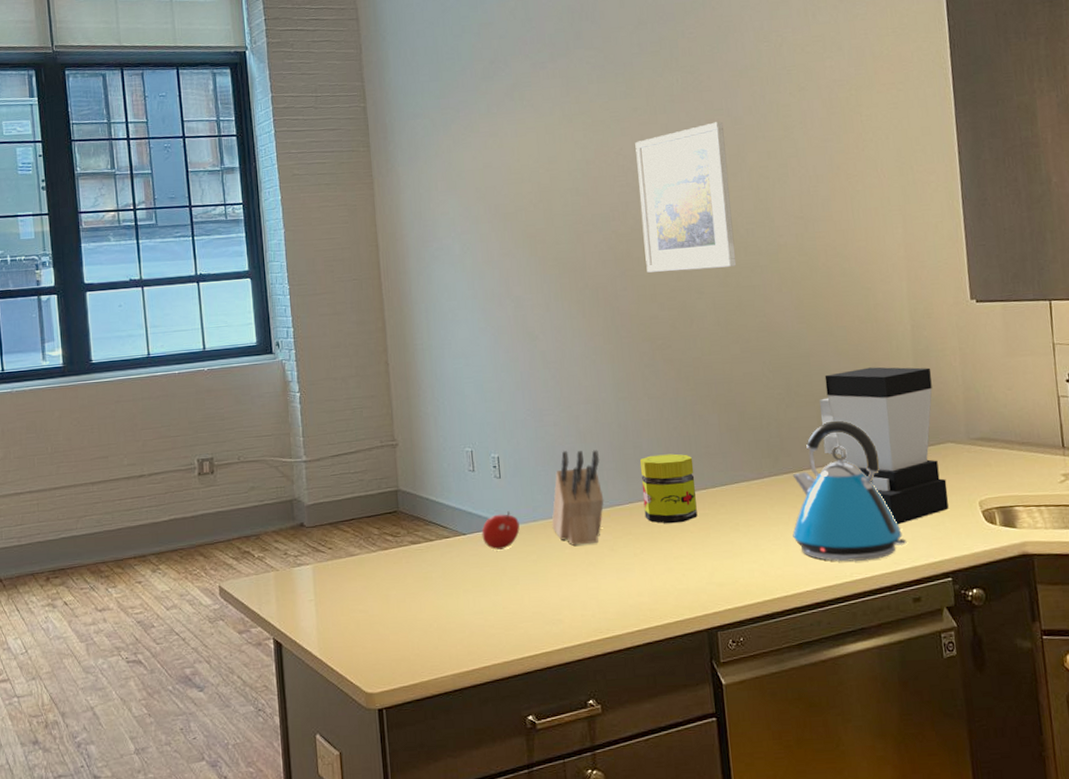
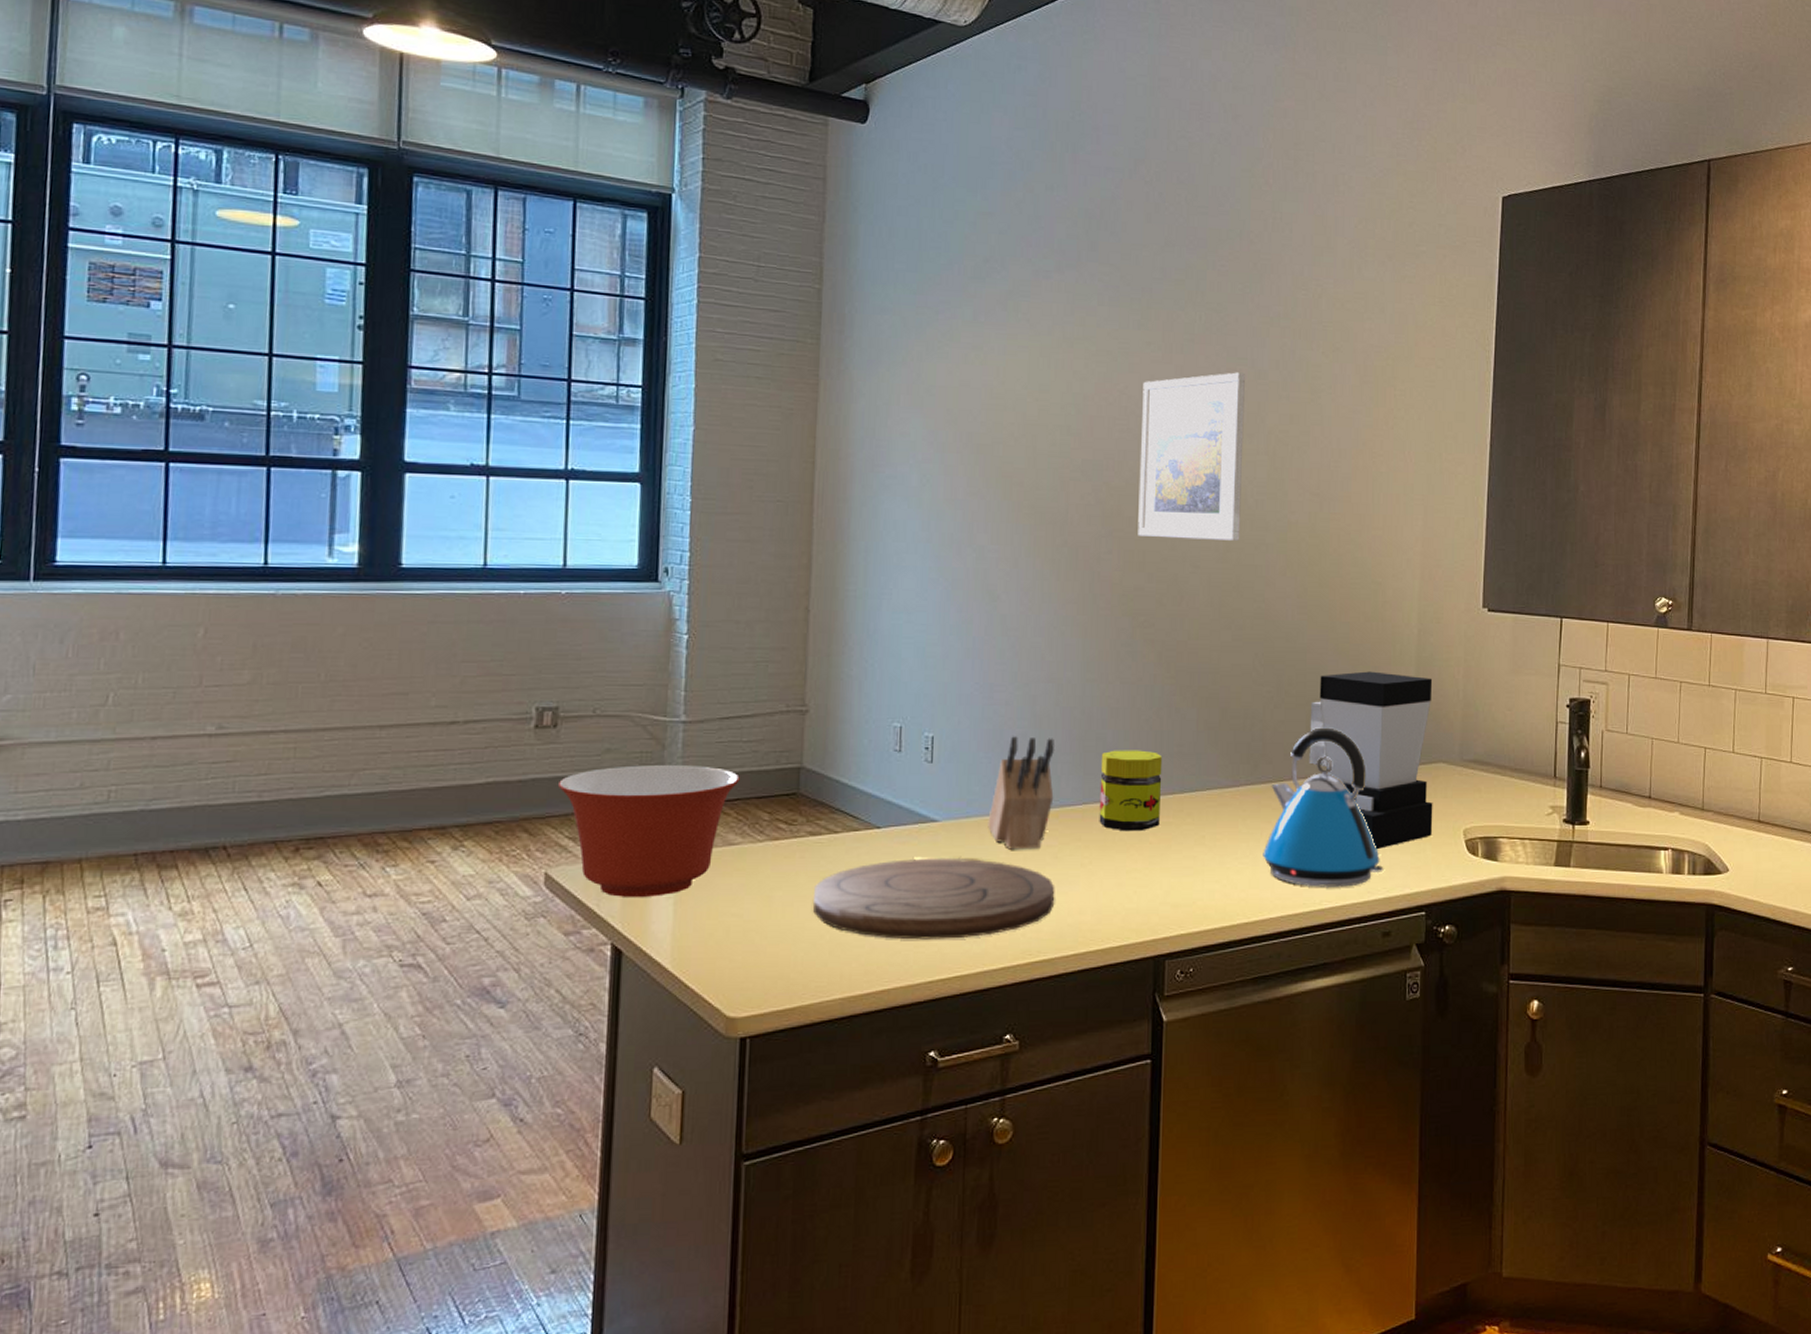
mixing bowl: none [220,494,352,602] -> present [559,765,740,897]
cutting board: none [420,555,616,624] -> present [813,857,1055,940]
fruit: present [481,511,520,550] -> none [900,803,948,849]

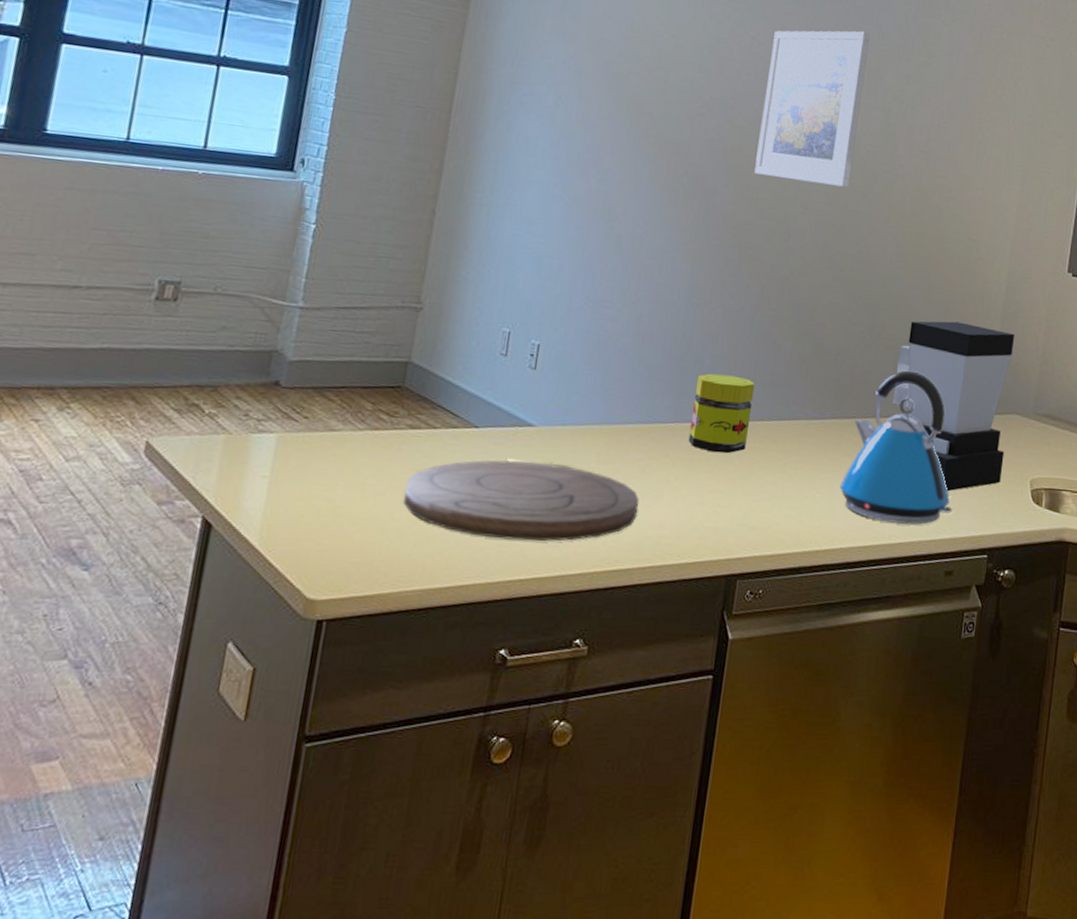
mixing bowl: present [559,765,740,897] -> none [171,344,349,475]
knife block: present [988,736,1055,850] -> none [581,351,654,461]

